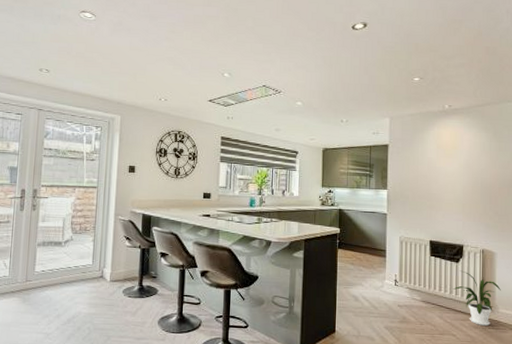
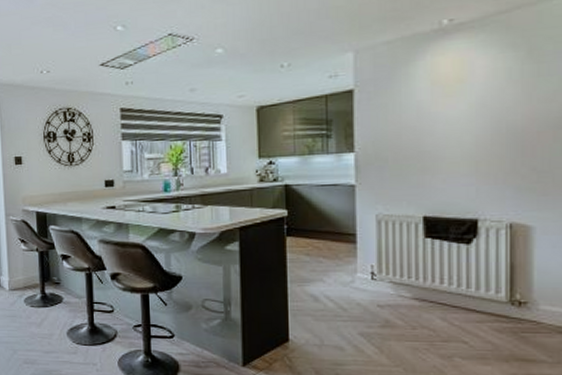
house plant: present [452,270,501,326] -> none [461,254,542,329]

